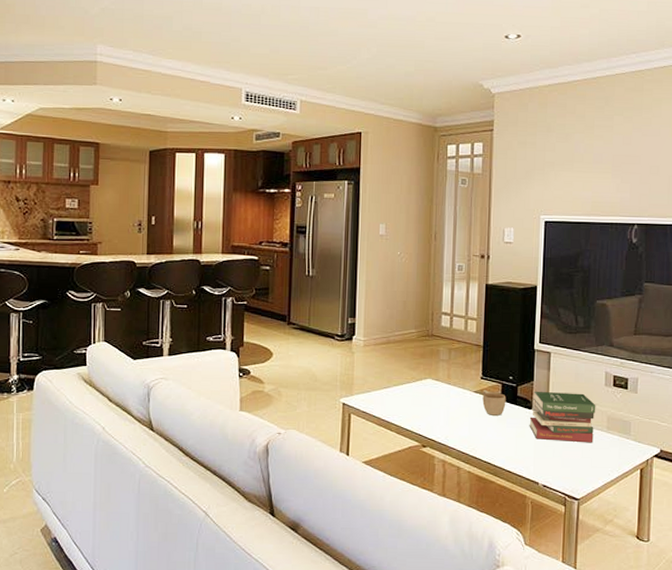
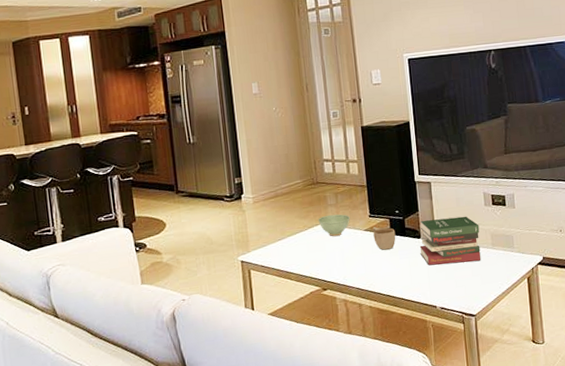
bowl: none [427,370,461,394] -> present [318,214,350,237]

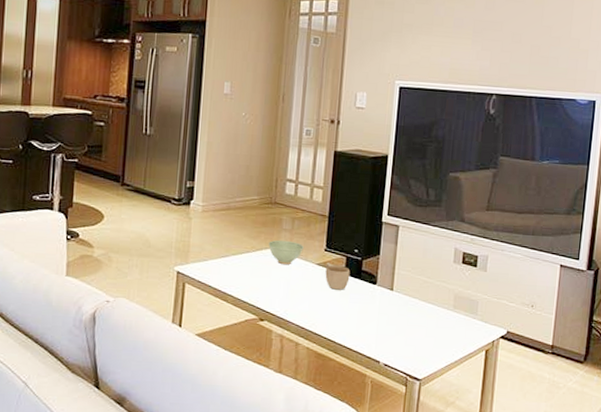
books: present [419,216,481,266] -> none [373,265,443,322]

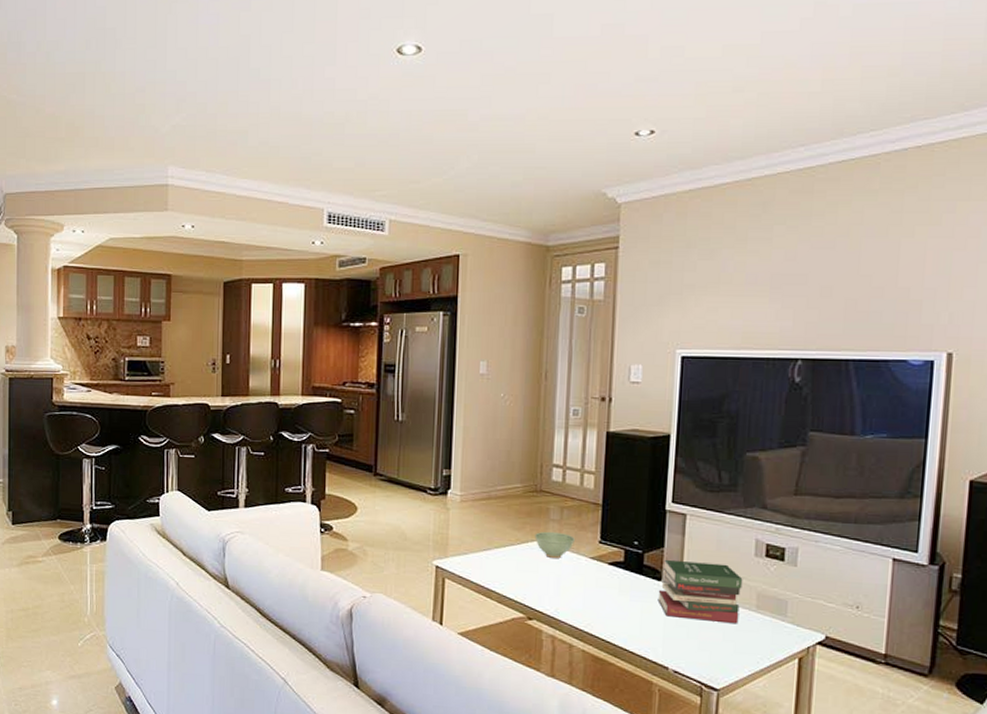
cup: present [325,262,350,290] -> none [600,555,630,587]
books: none [373,265,443,322] -> present [657,559,743,624]

